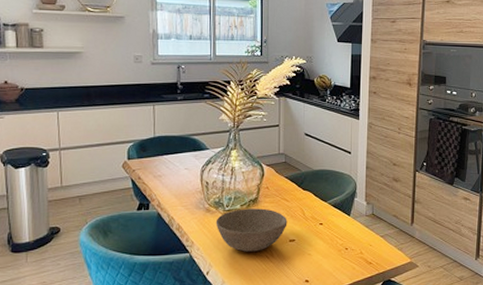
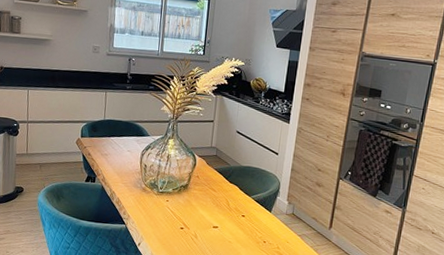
bowl: present [215,208,288,252] -> none [149,192,213,232]

